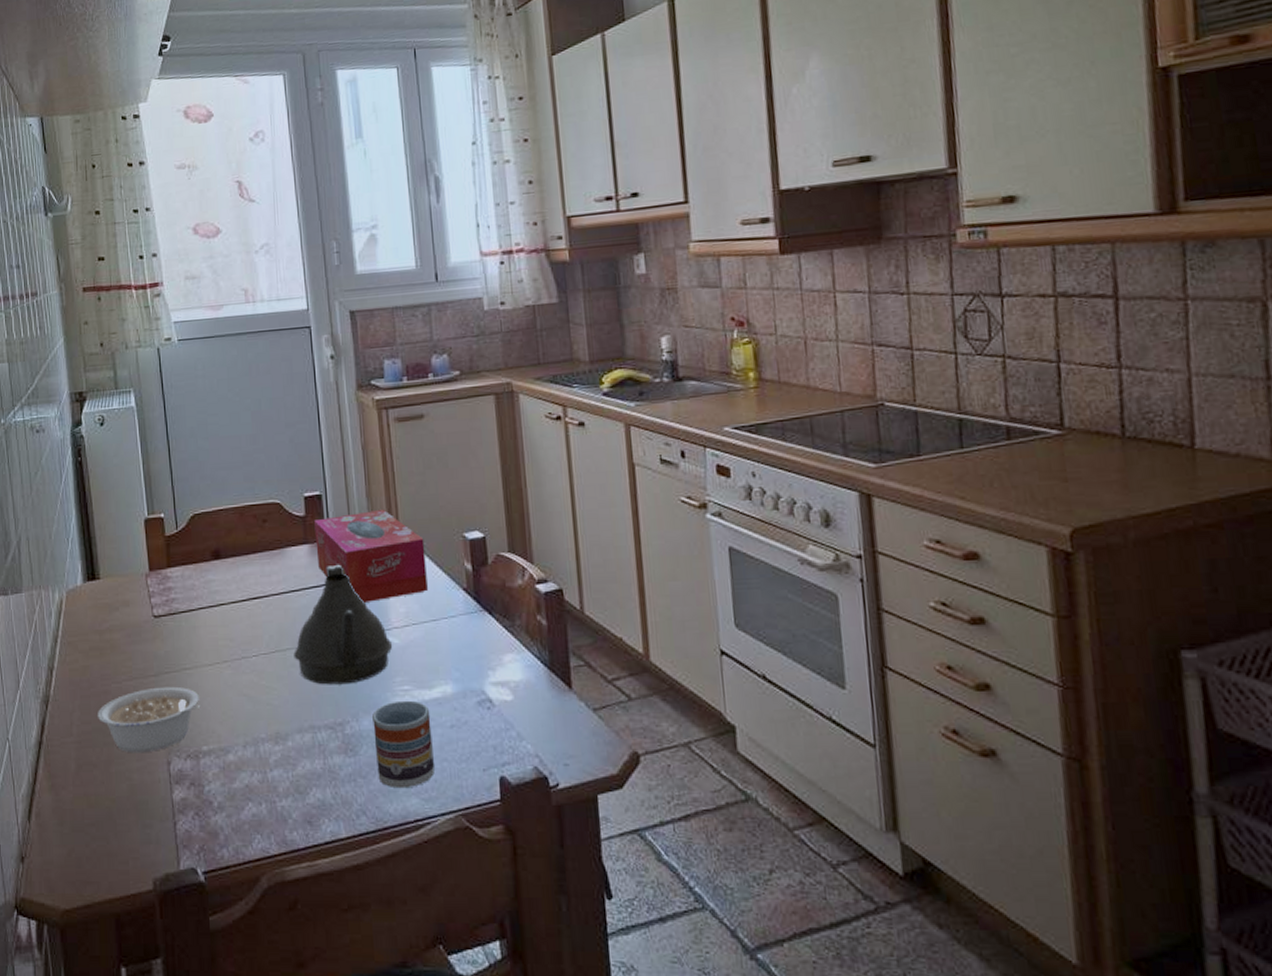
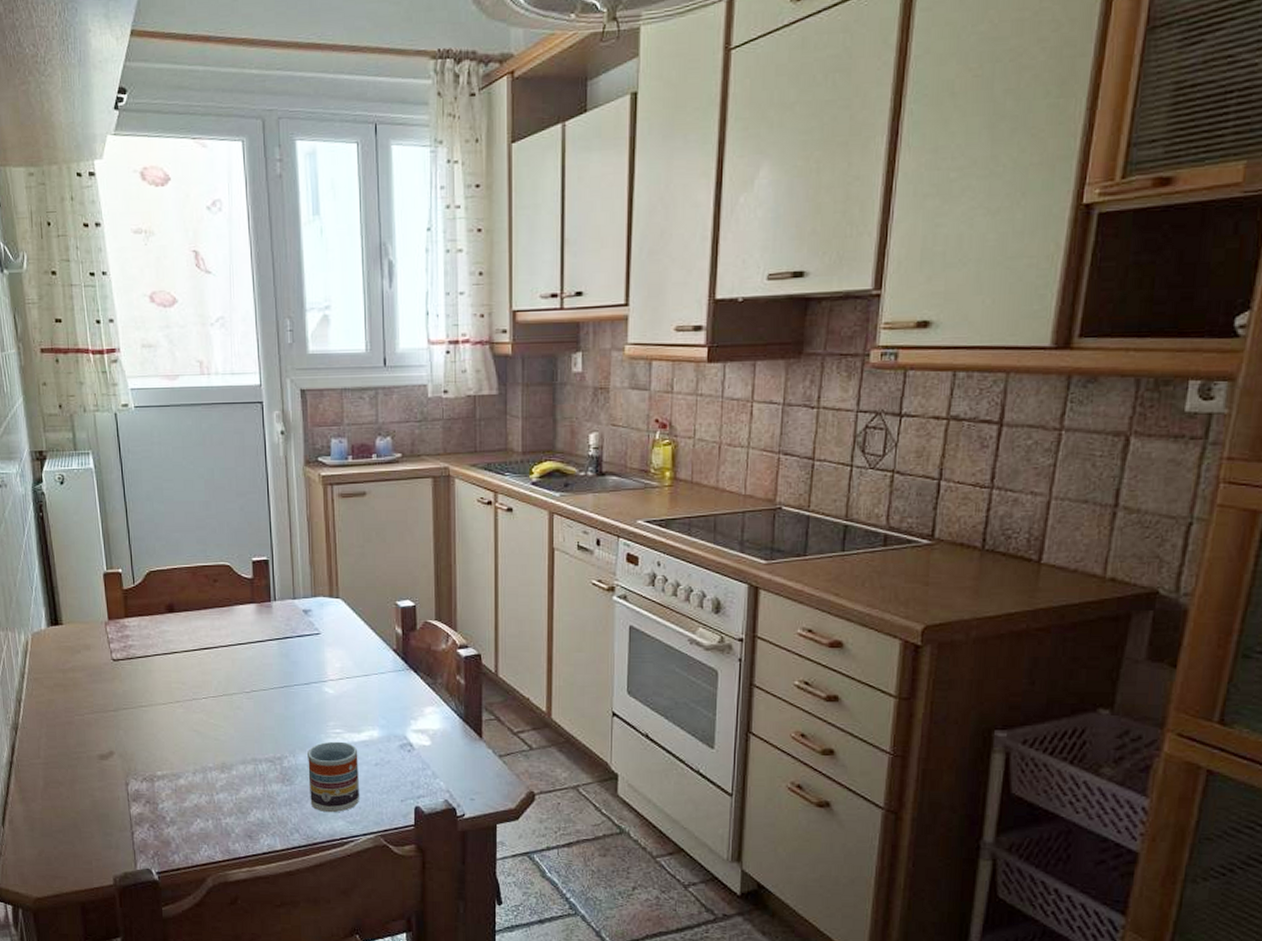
legume: present [97,686,201,753] -> none [62,720,156,775]
teapot: present [293,565,393,685] -> none [239,624,328,726]
tissue box: present [314,509,428,602] -> none [261,576,361,657]

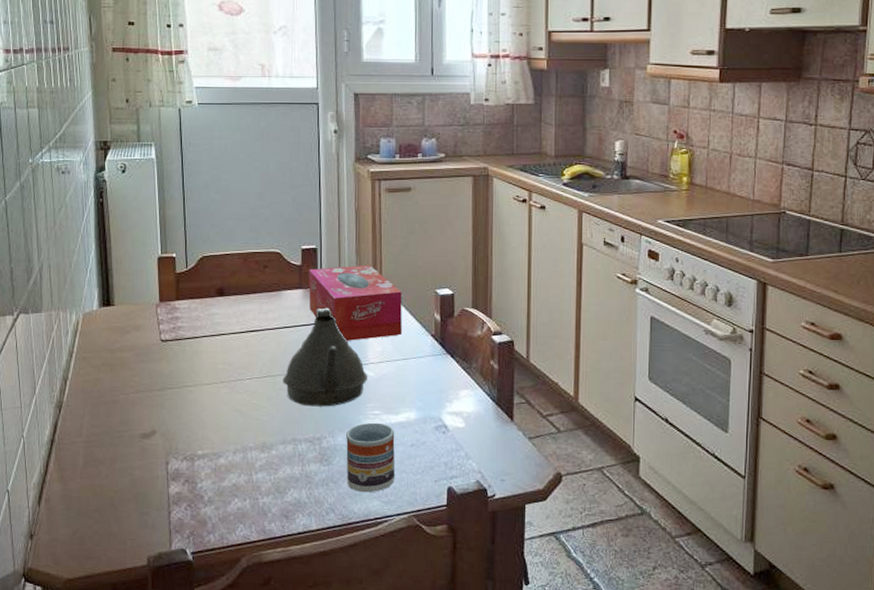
teapot: none [239,624,328,726] -> present [283,308,368,407]
tissue box: none [261,576,361,657] -> present [309,264,402,341]

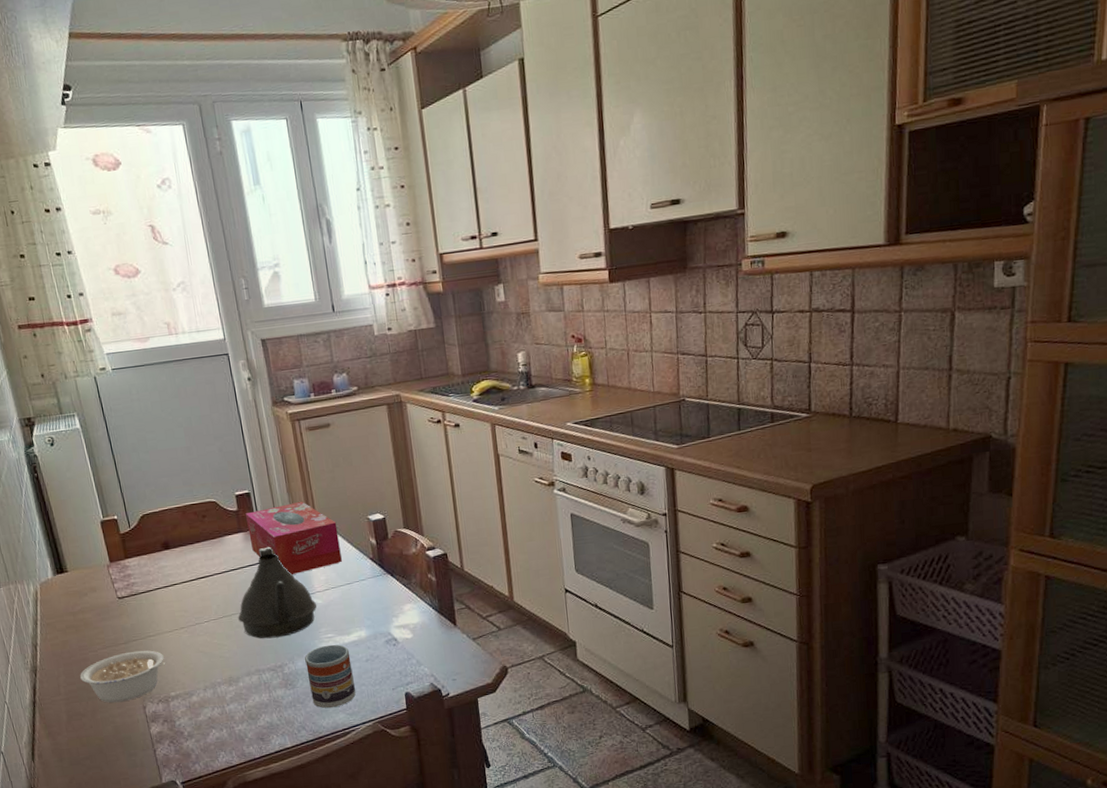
legume: none [105,400,198,454] -> present [79,650,166,703]

